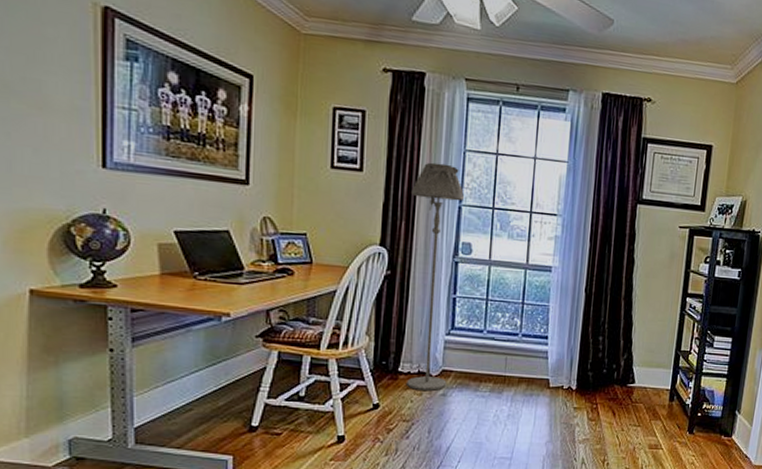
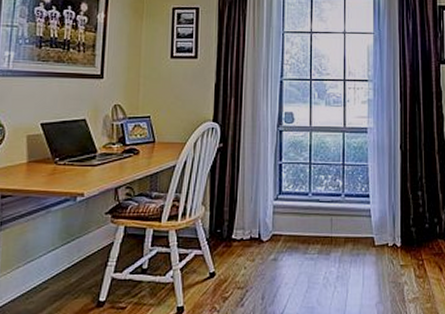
floor lamp: present [407,162,465,391] -> none [239,45,285,256]

